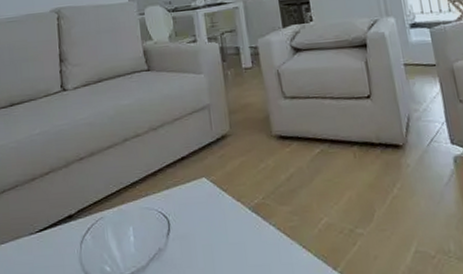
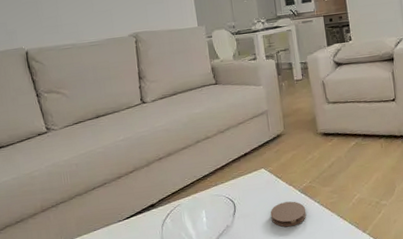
coaster: none [213,222,259,256] -> present [270,201,307,227]

